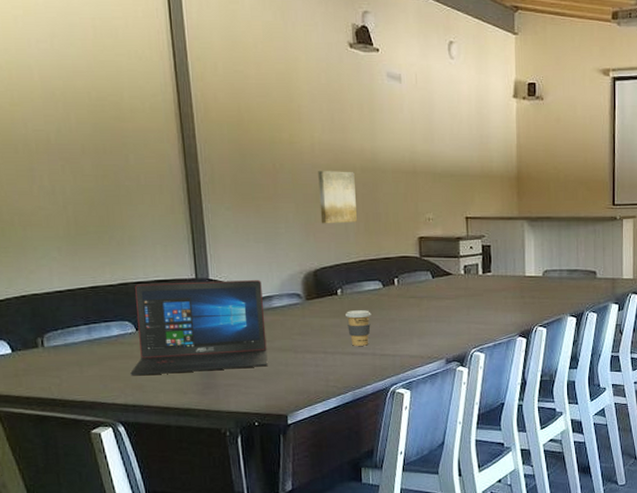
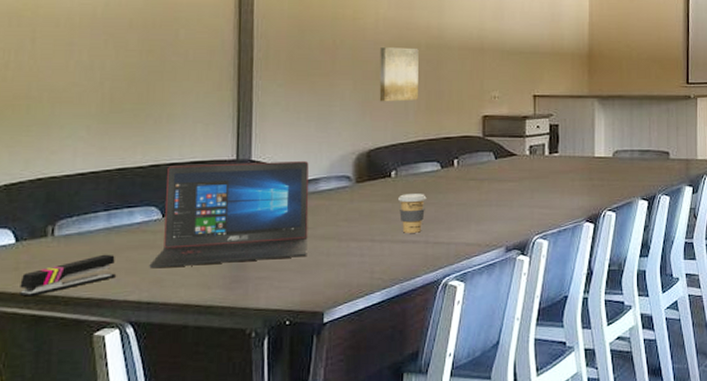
stapler: none [21,363,102,399] -> present [19,254,116,297]

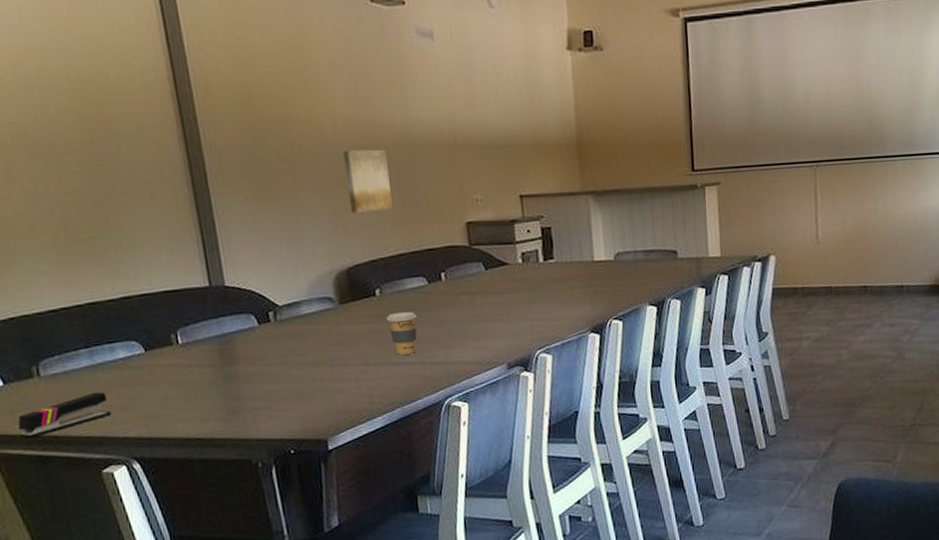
laptop: present [149,161,309,269] -> none [140,284,301,405]

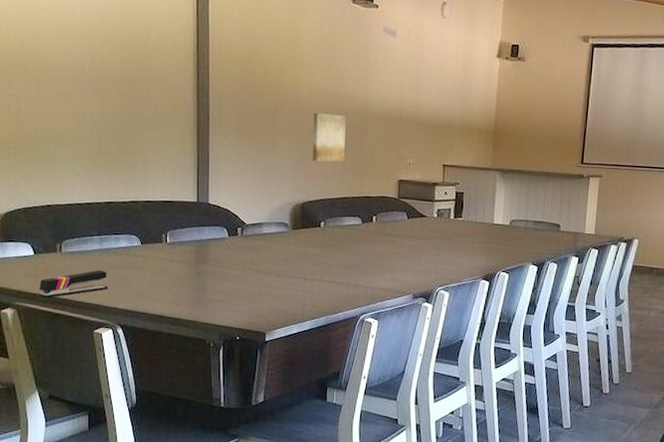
coffee cup: present [385,312,418,355] -> none [325,242,349,276]

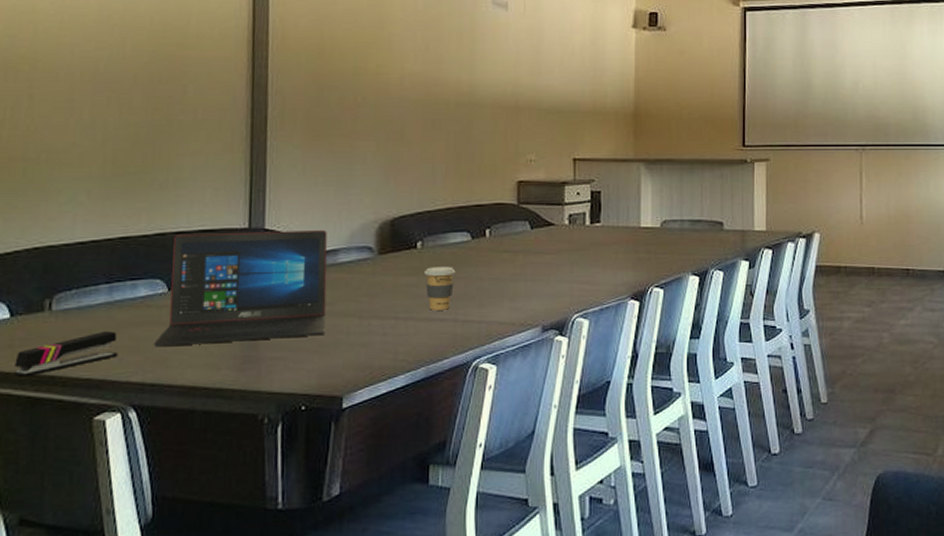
laptop: none [133,203,254,287] -> present [154,230,327,347]
wall art: present [312,113,346,162] -> none [404,105,448,165]
coffee cup: none [325,242,349,276] -> present [423,267,456,310]

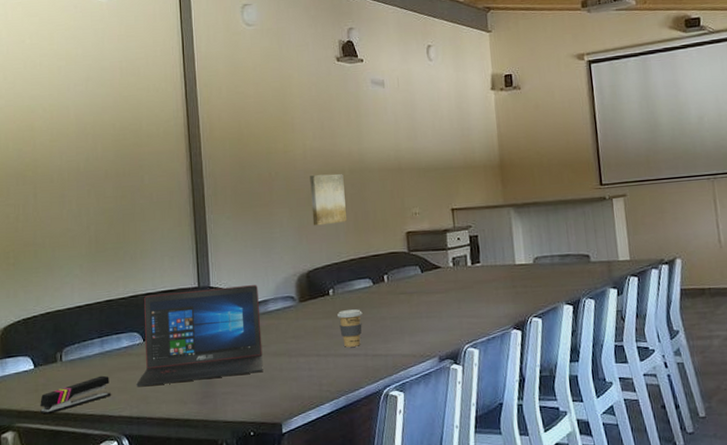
wall art: none [404,105,448,165] -> present [310,174,348,226]

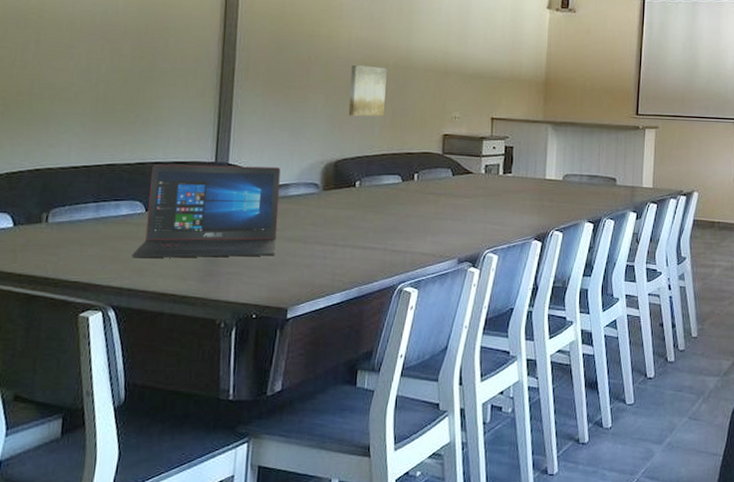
stapler: present [40,375,111,414] -> none [14,242,101,277]
coffee cup: present [336,309,363,347] -> none [360,203,387,240]

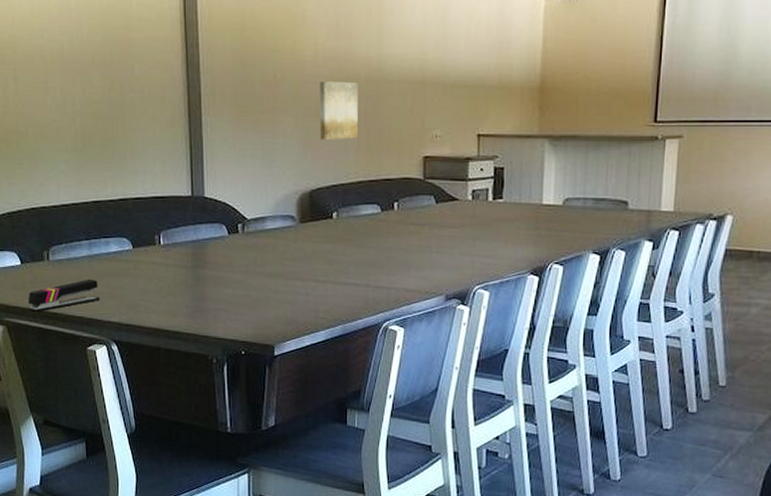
stapler: none [14,242,101,277] -> present [28,279,100,312]
laptop: present [132,164,281,259] -> none [126,199,258,295]

